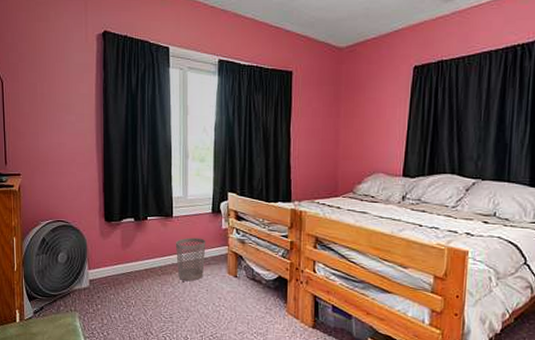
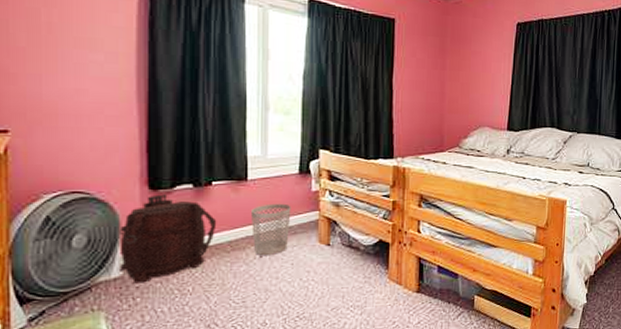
backpack: none [86,225,151,294] -> present [118,194,217,284]

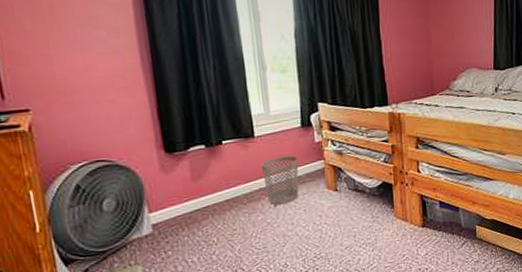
backpack: present [118,194,217,284] -> none [144,156,232,239]

